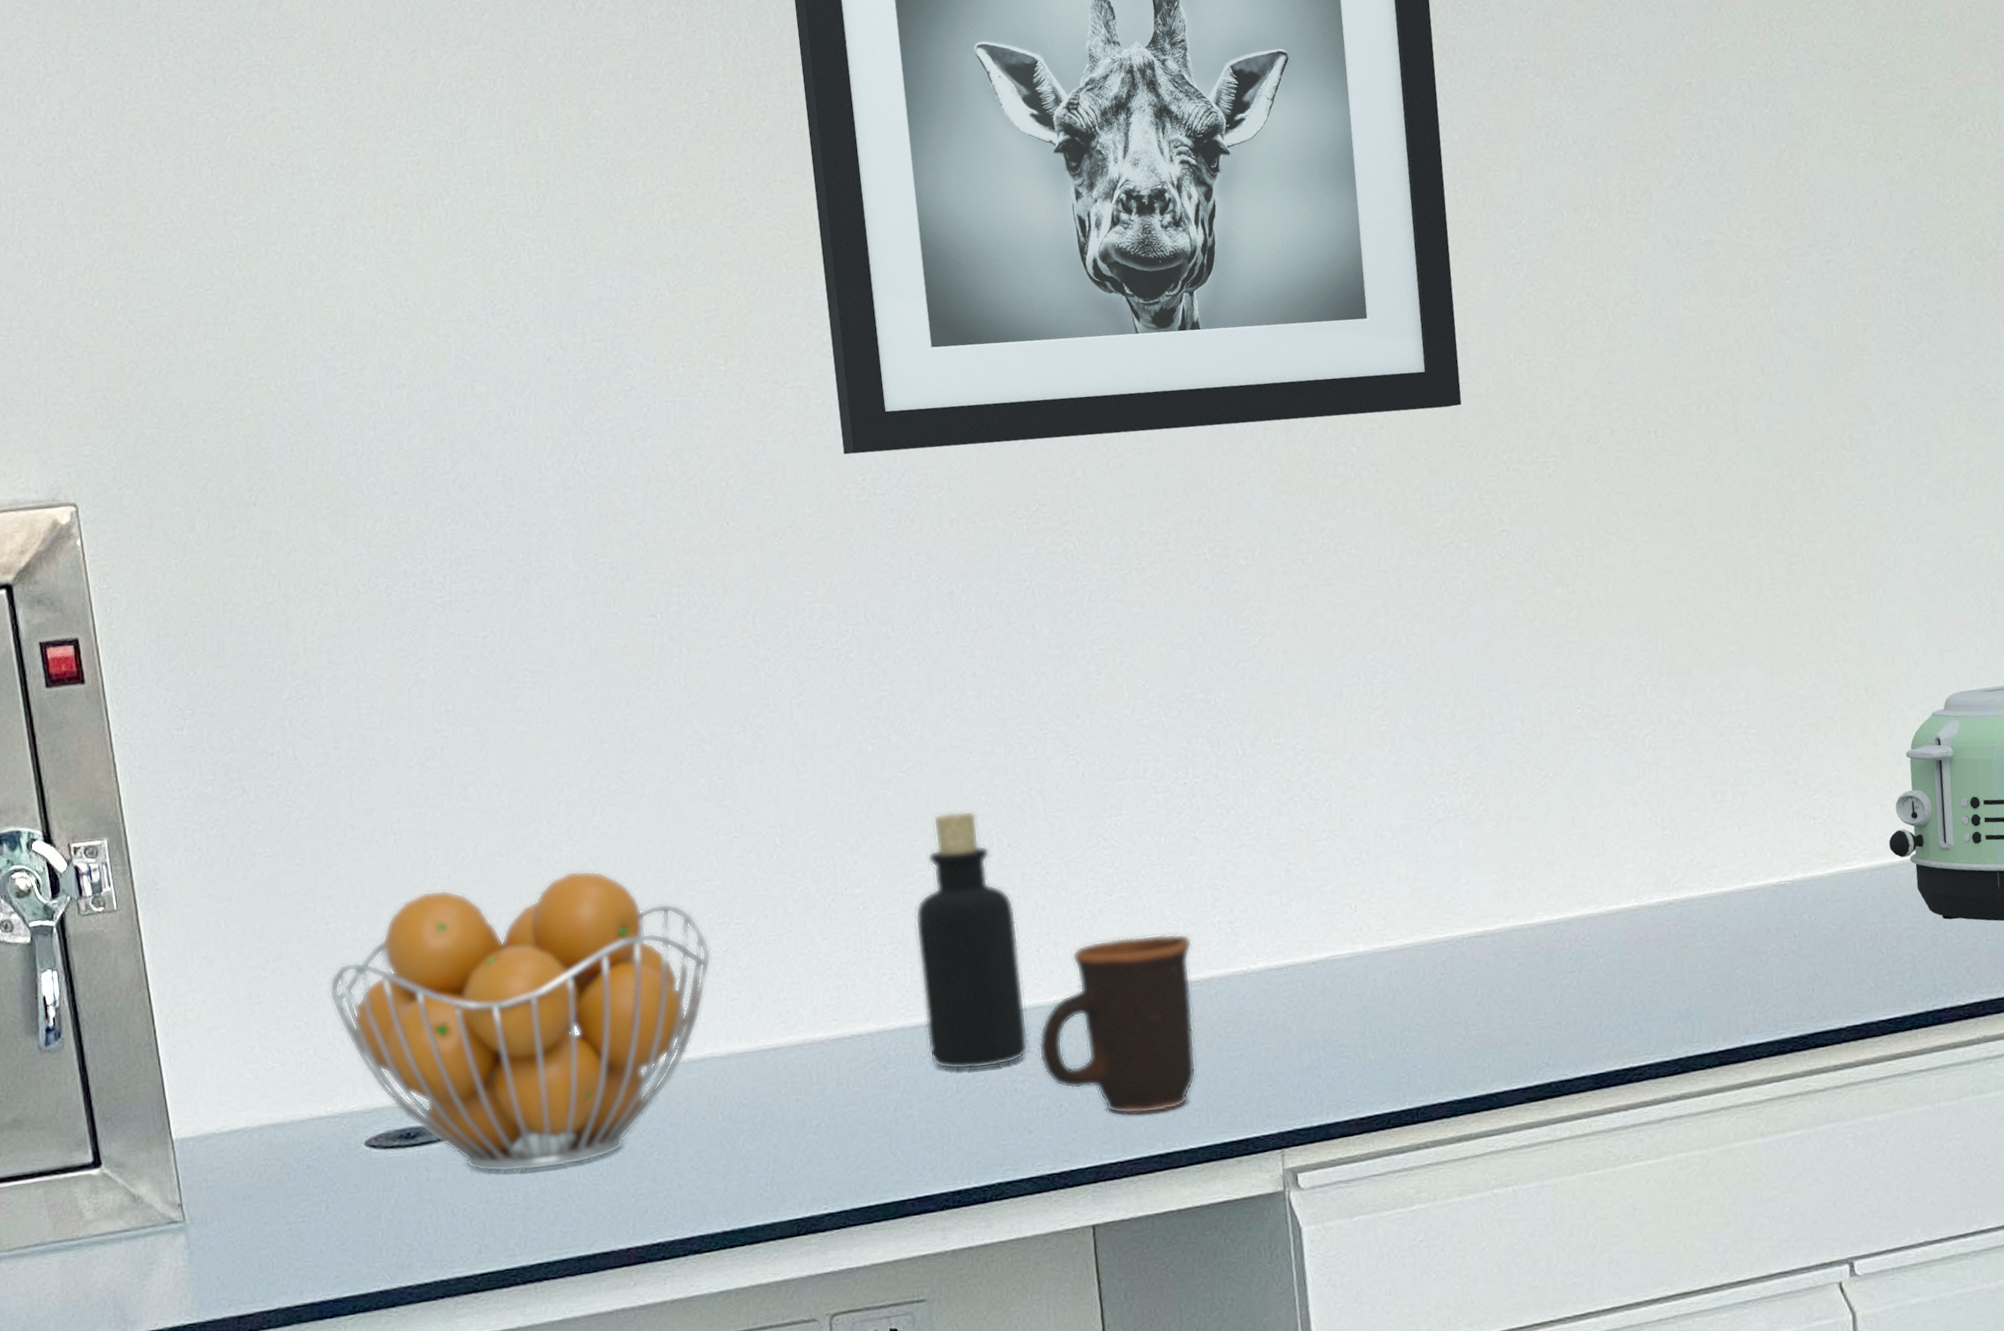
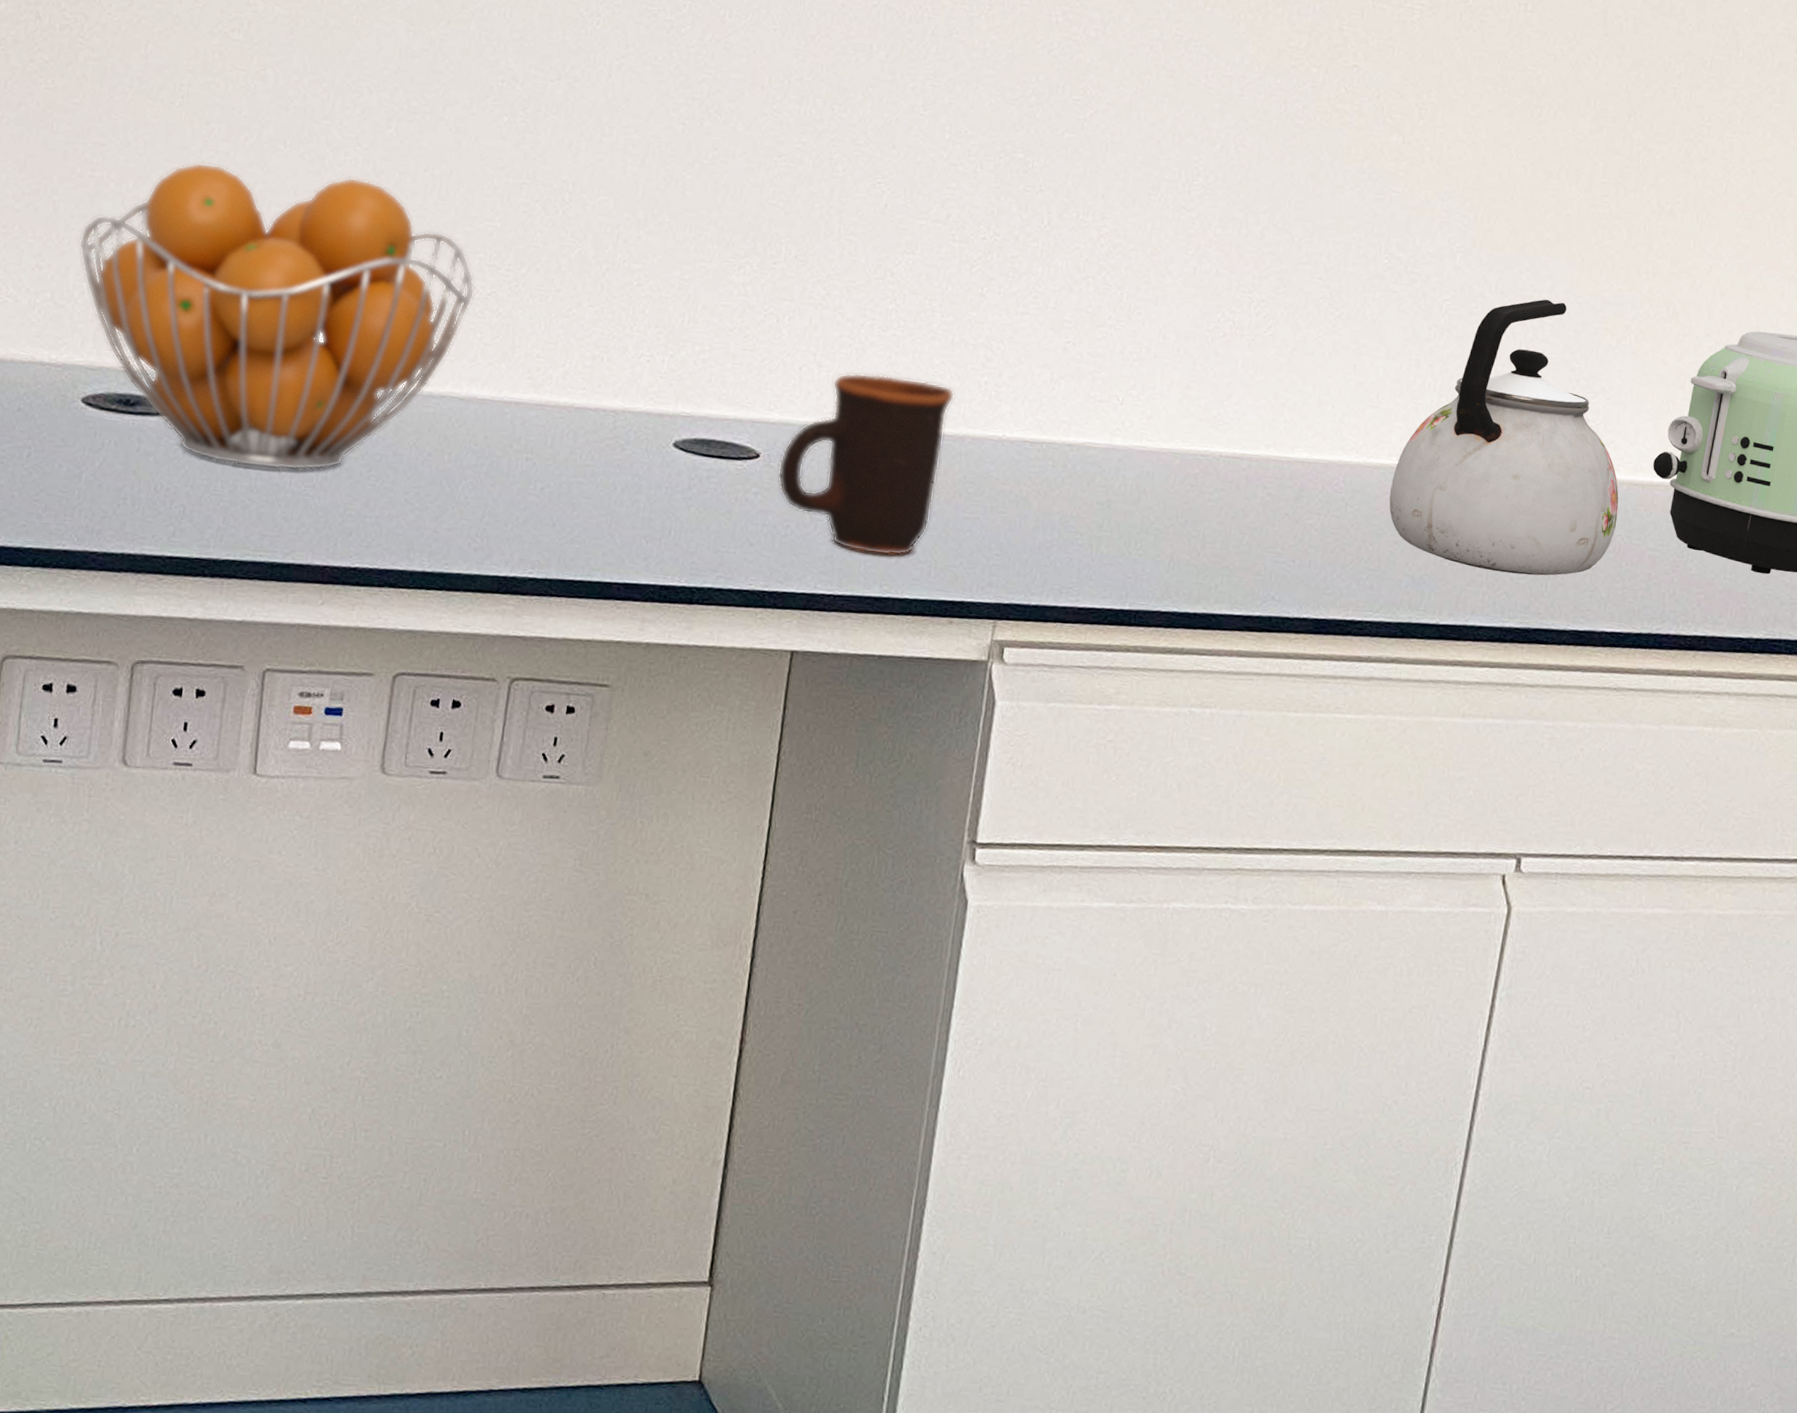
bottle: present [915,810,1029,1070] -> none [669,209,787,473]
kettle: none [1636,709,1868,988] -> present [1389,299,1619,576]

